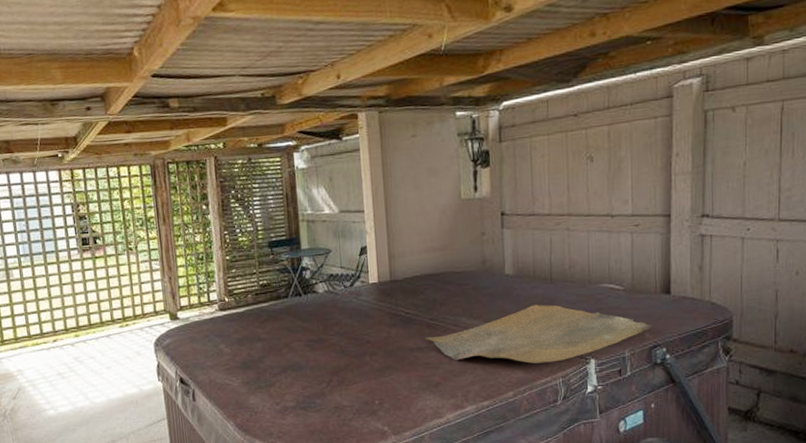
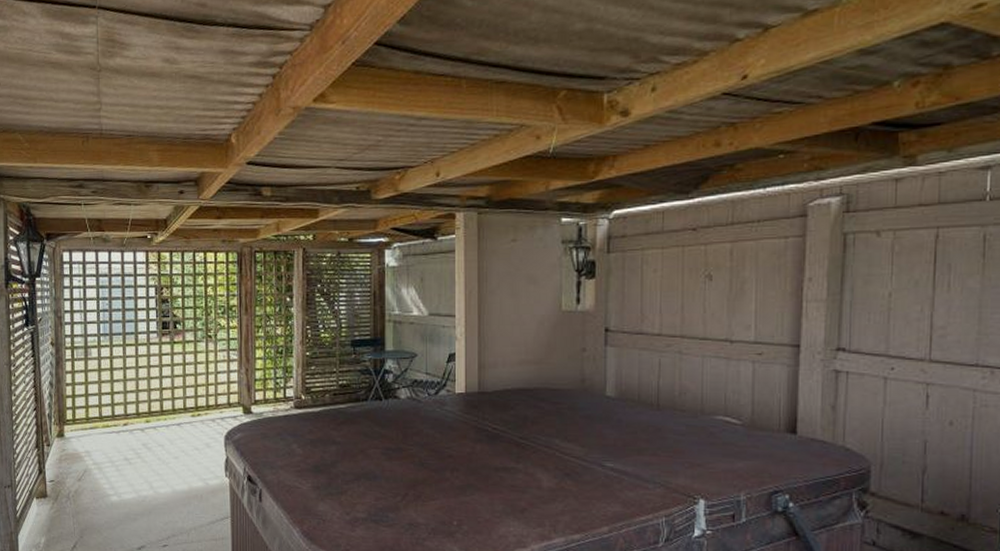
towel: present [426,304,653,364] -> none [514,432,775,499]

